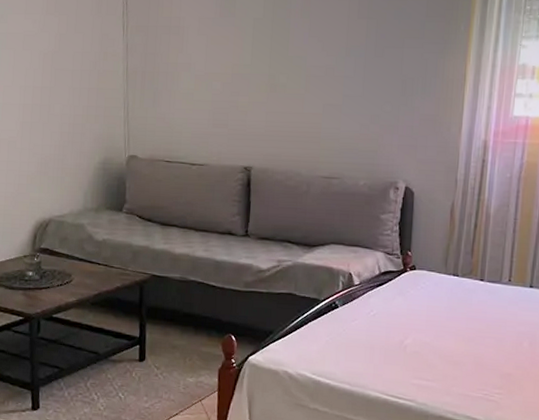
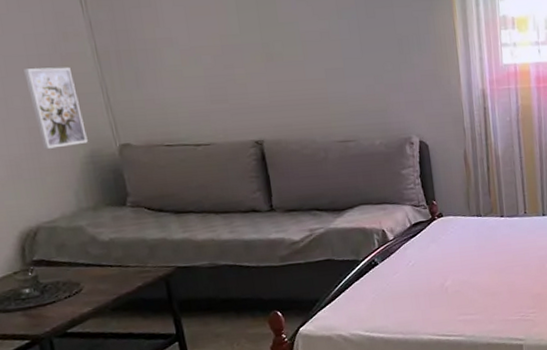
wall art: none [67,81,104,153] -> present [24,67,88,149]

